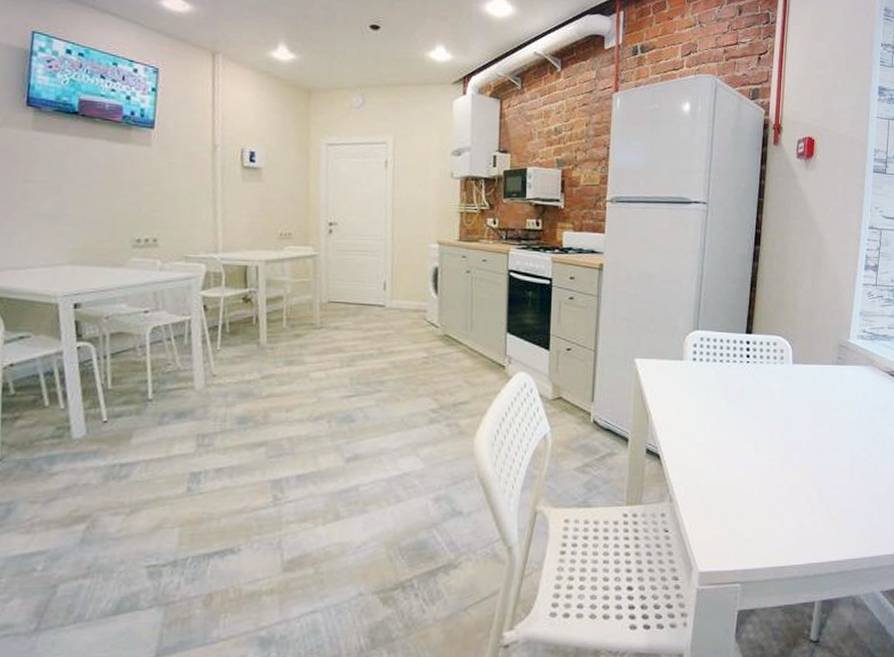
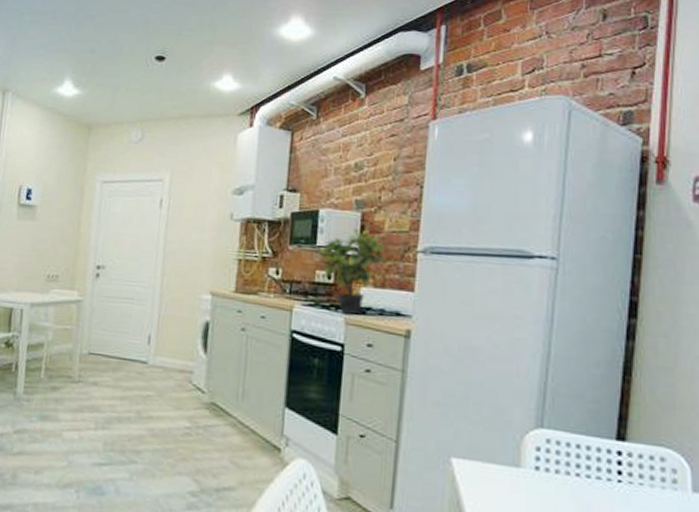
potted plant: none [529,183,582,255] -> present [319,228,386,315]

